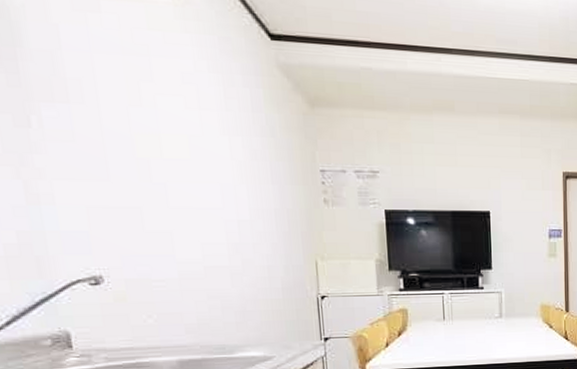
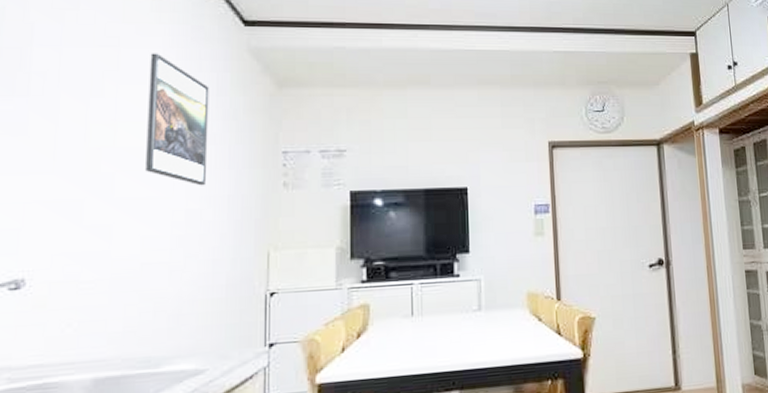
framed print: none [181,64,252,199] -> present [146,53,209,186]

